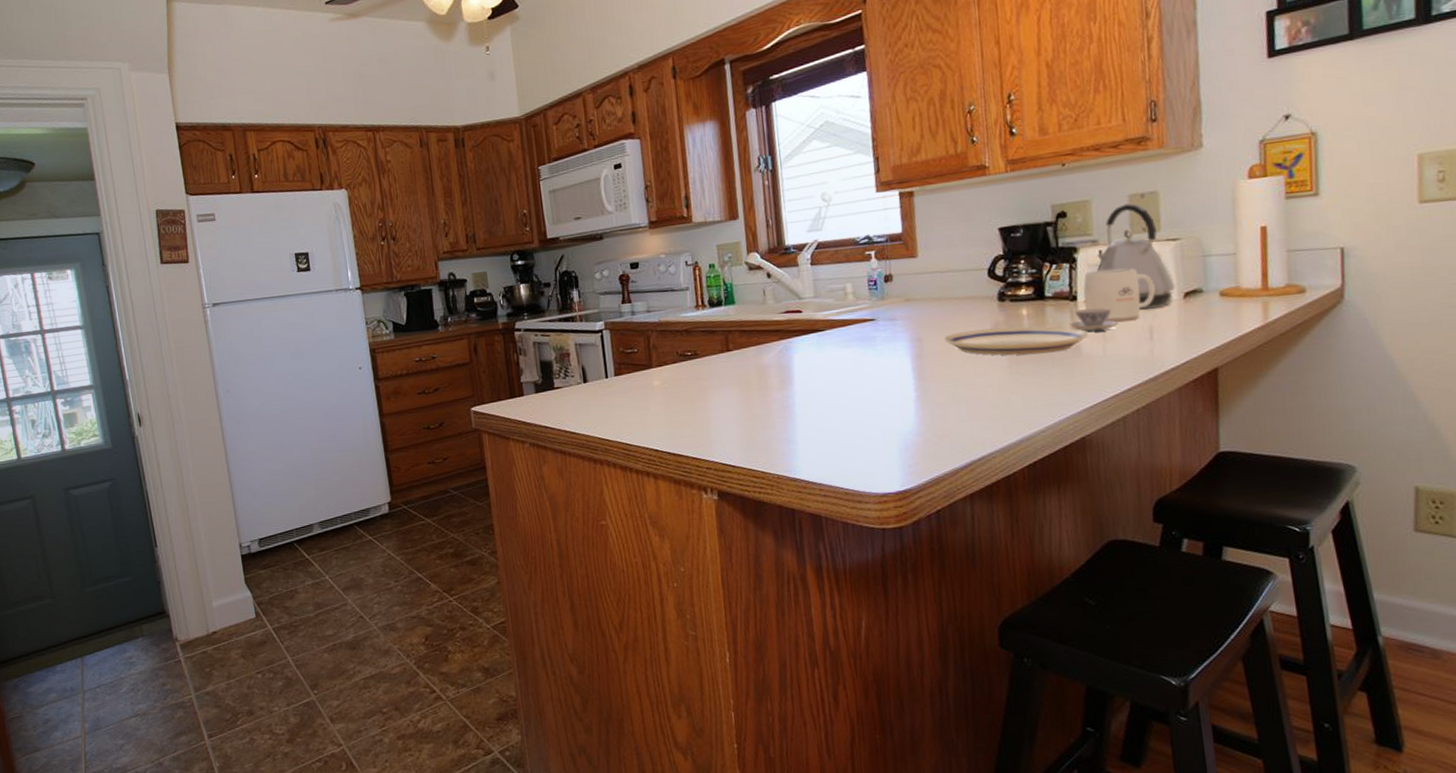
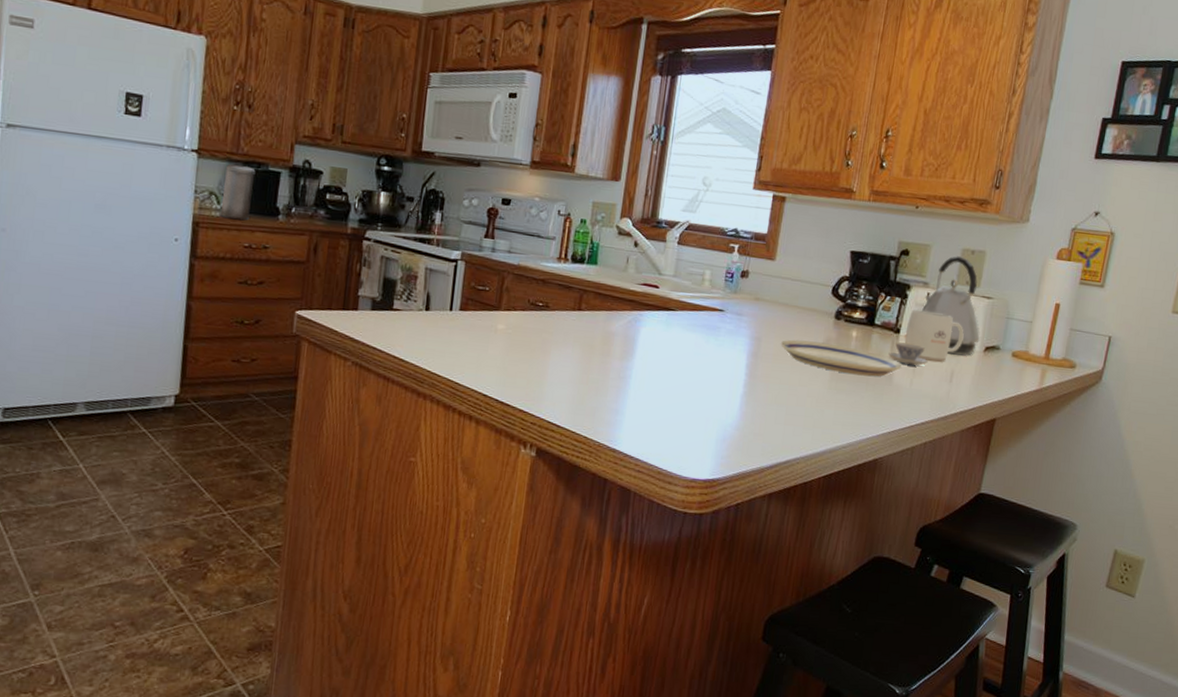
canister: none [386,290,415,341] -> present [220,163,256,221]

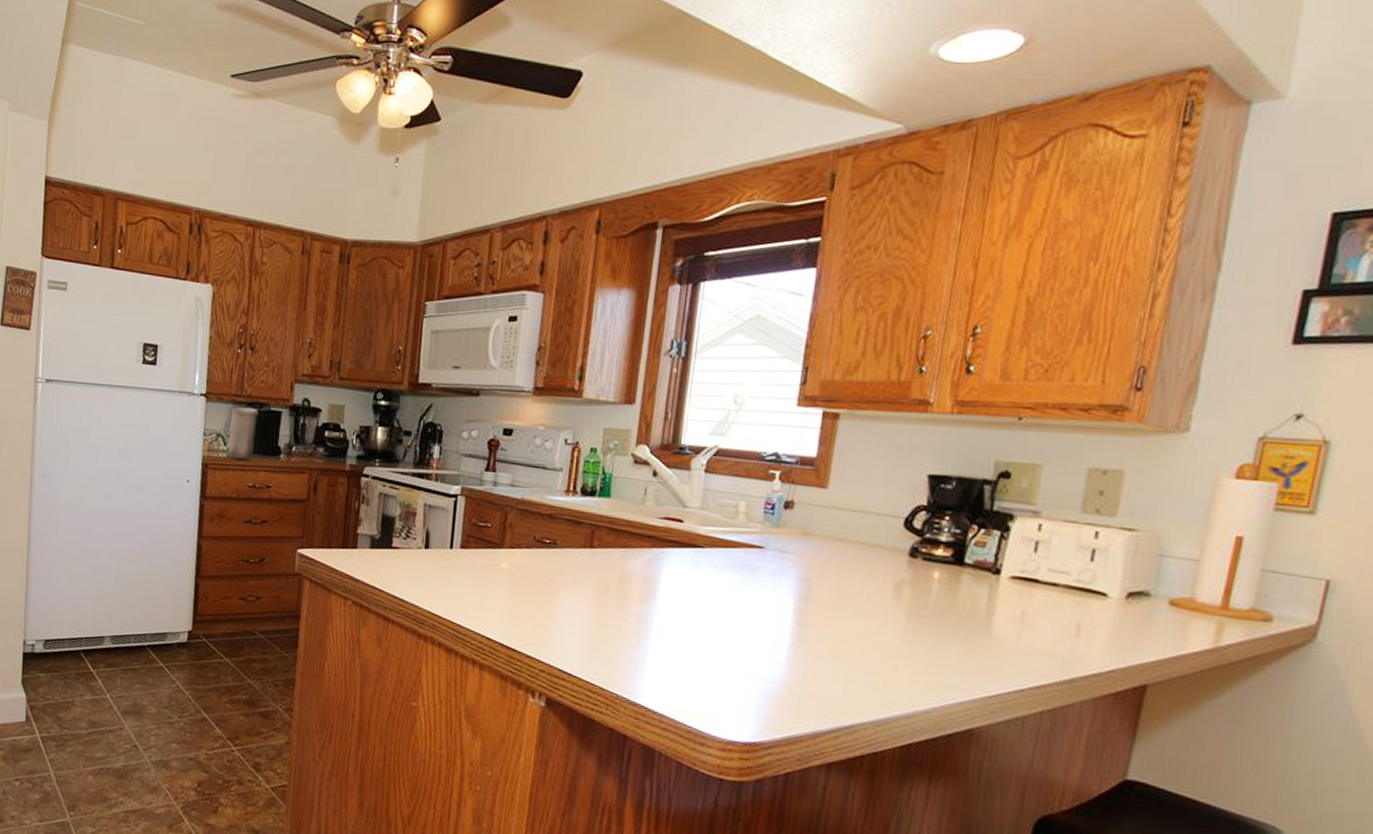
plate: present [781,339,902,377] -> none [838,581,1004,628]
teacup: present [888,342,928,366] -> none [985,585,1042,615]
mug: present [904,309,964,362] -> none [1007,544,1095,611]
kettle: present [922,256,980,356] -> none [1032,477,1119,604]

